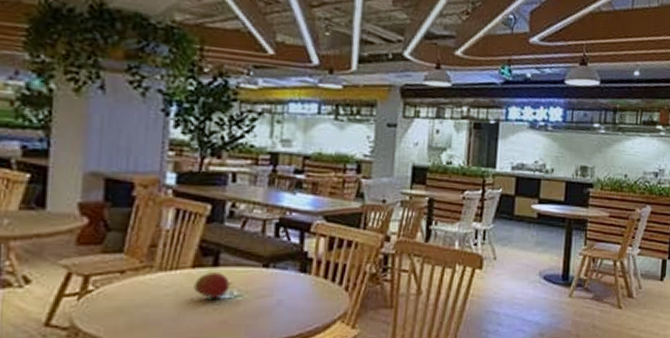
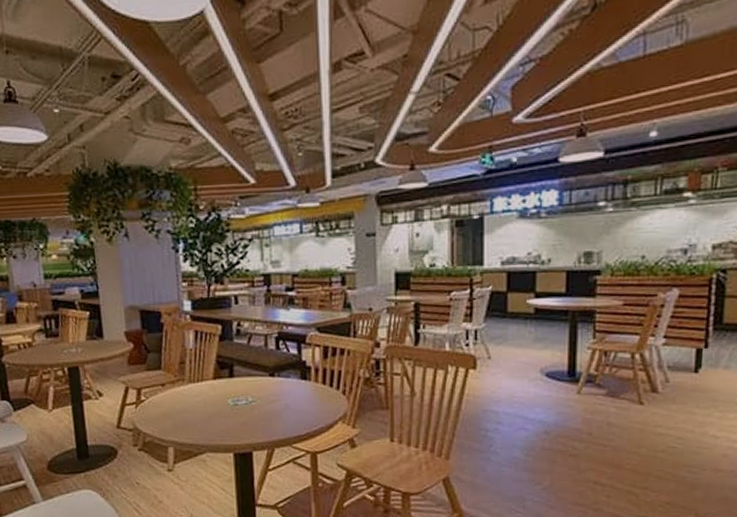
fruit: present [193,273,233,299] -> none [217,382,247,405]

